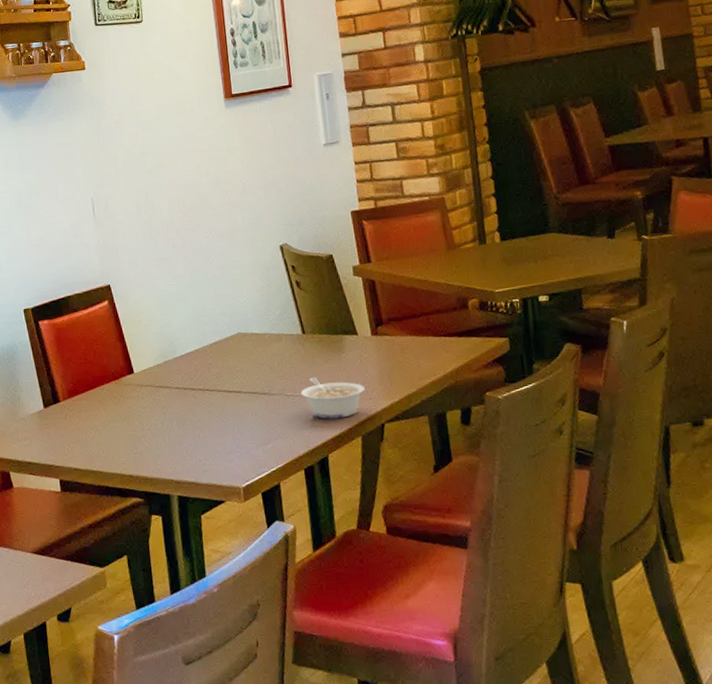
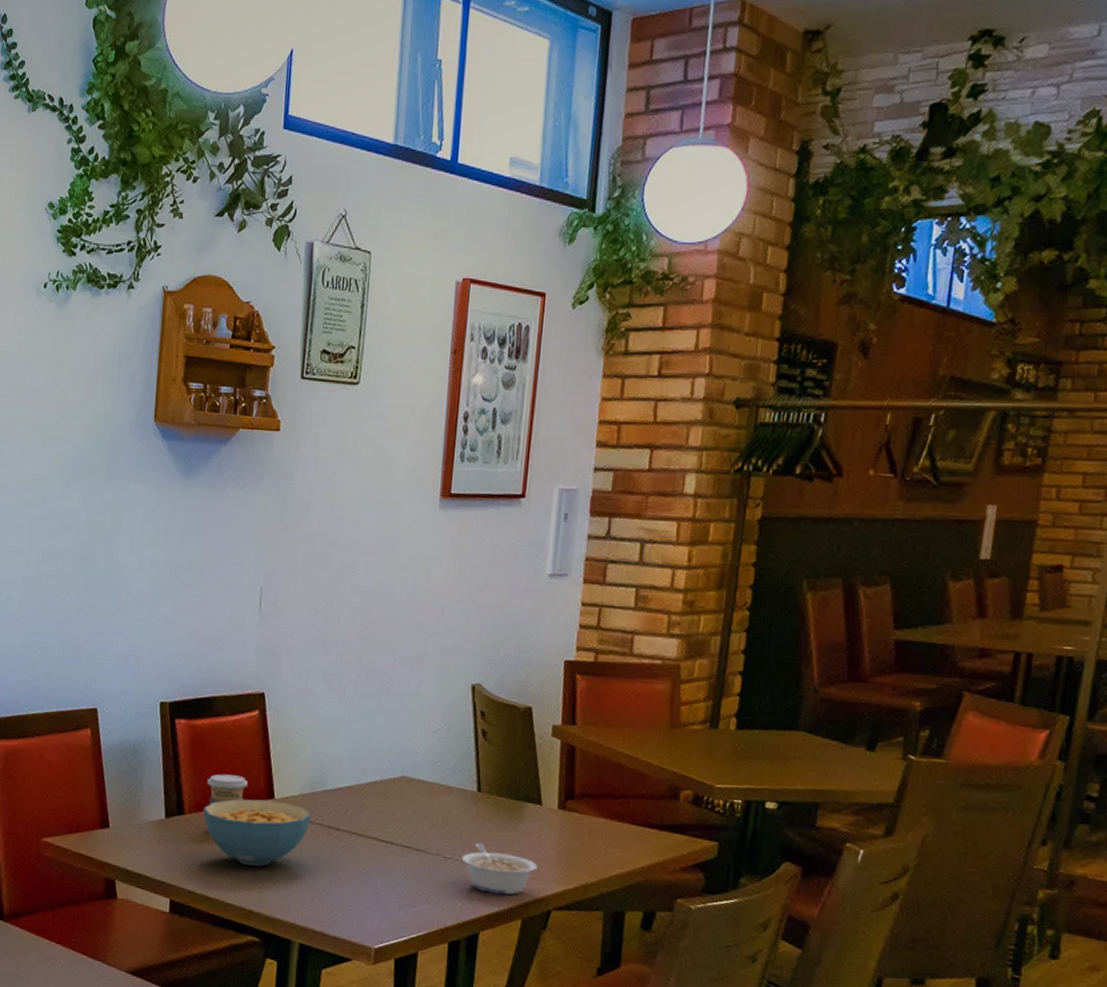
coffee cup: none [74,359,110,389] -> present [207,774,249,805]
cereal bowl: none [75,374,168,436] -> present [203,799,310,867]

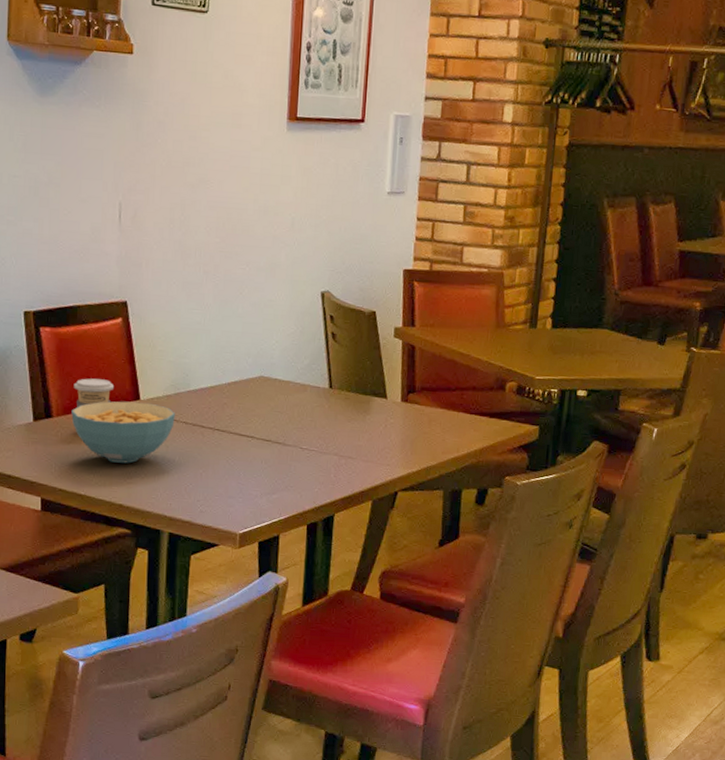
legume: present [461,842,537,895] -> none [316,434,384,480]

